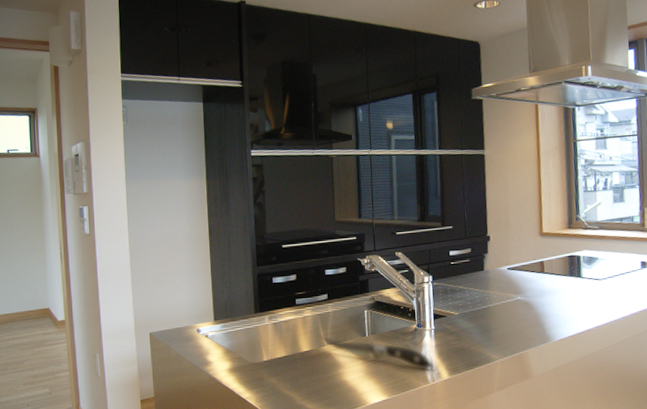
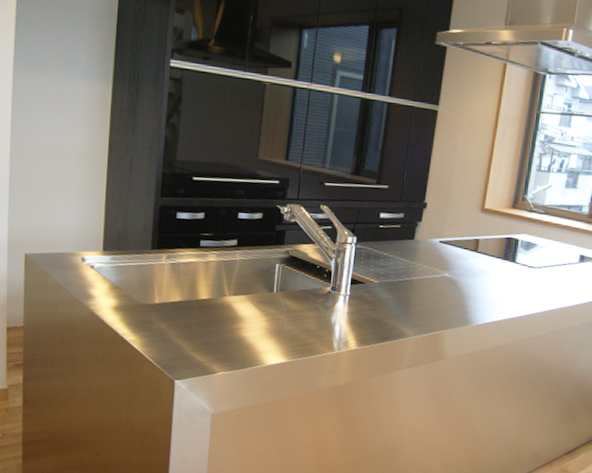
kitchen knife: present [320,334,435,371] -> none [222,284,344,338]

